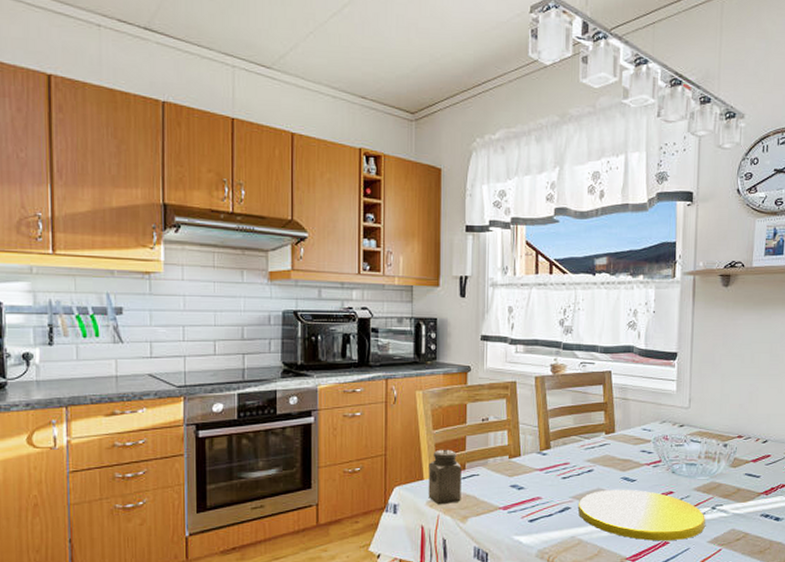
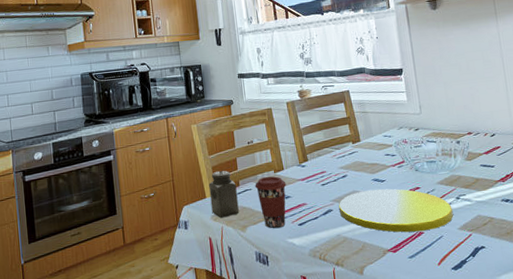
coffee cup: none [484,461,521,523] -> present [255,176,287,229]

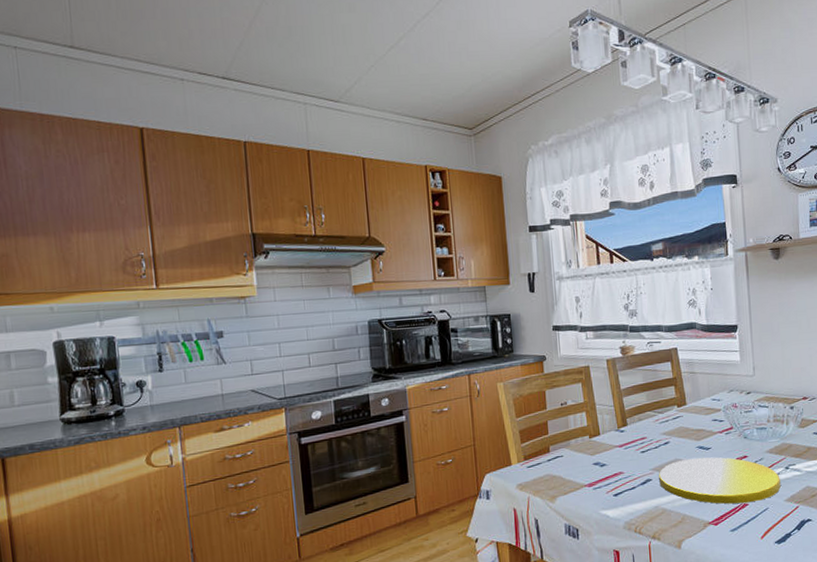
salt shaker: present [209,170,239,218] -> none [515,434,548,488]
coffee cup: present [255,176,287,229] -> none [567,441,602,500]

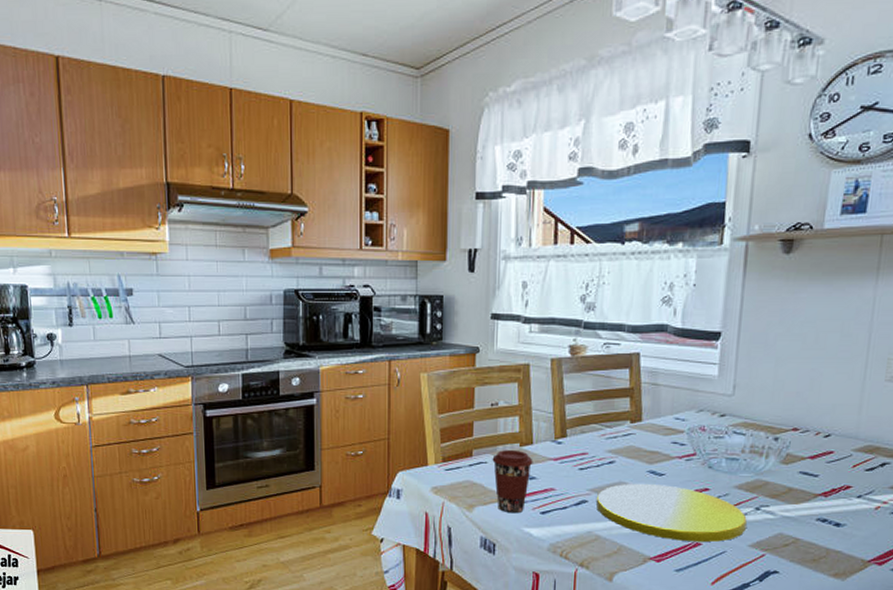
coffee cup: none [567,441,602,500] -> present [492,449,533,514]

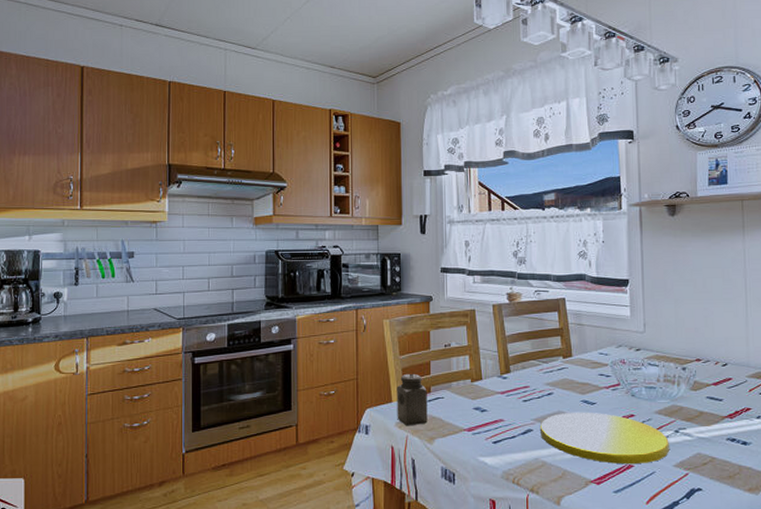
salt shaker: none [433,434,468,492] -> present [397,373,428,426]
coffee cup: present [492,449,533,514] -> none [448,385,484,444]

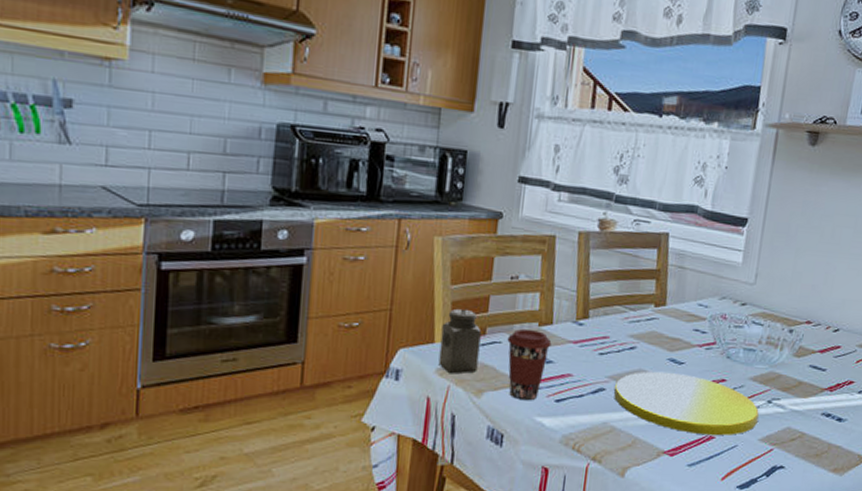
coffee cup: none [448,385,484,444] -> present [507,328,552,401]

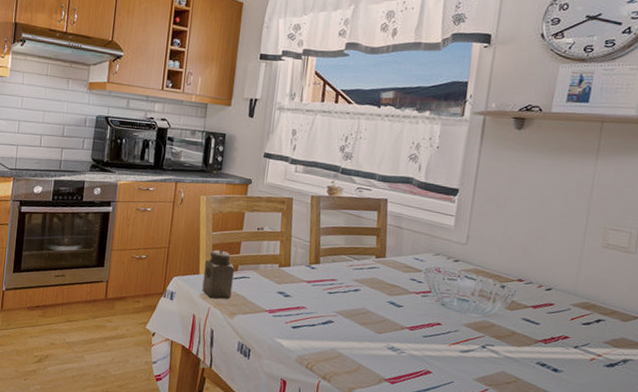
coffee cup: present [507,328,552,401] -> none [254,268,289,325]
plate: present [614,371,759,436] -> none [341,310,474,373]

